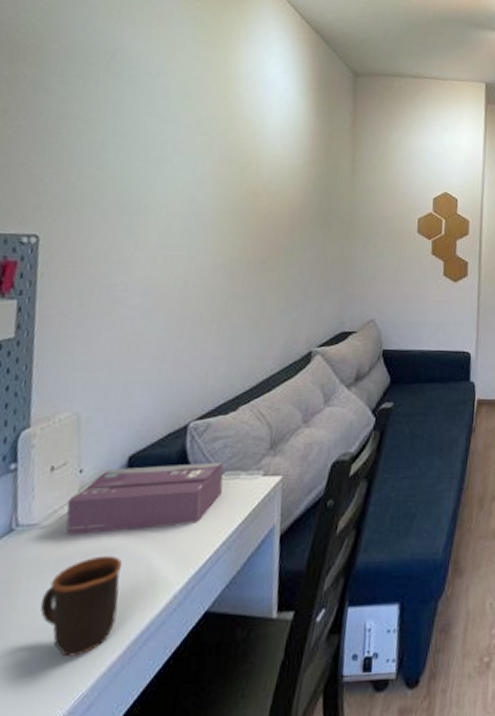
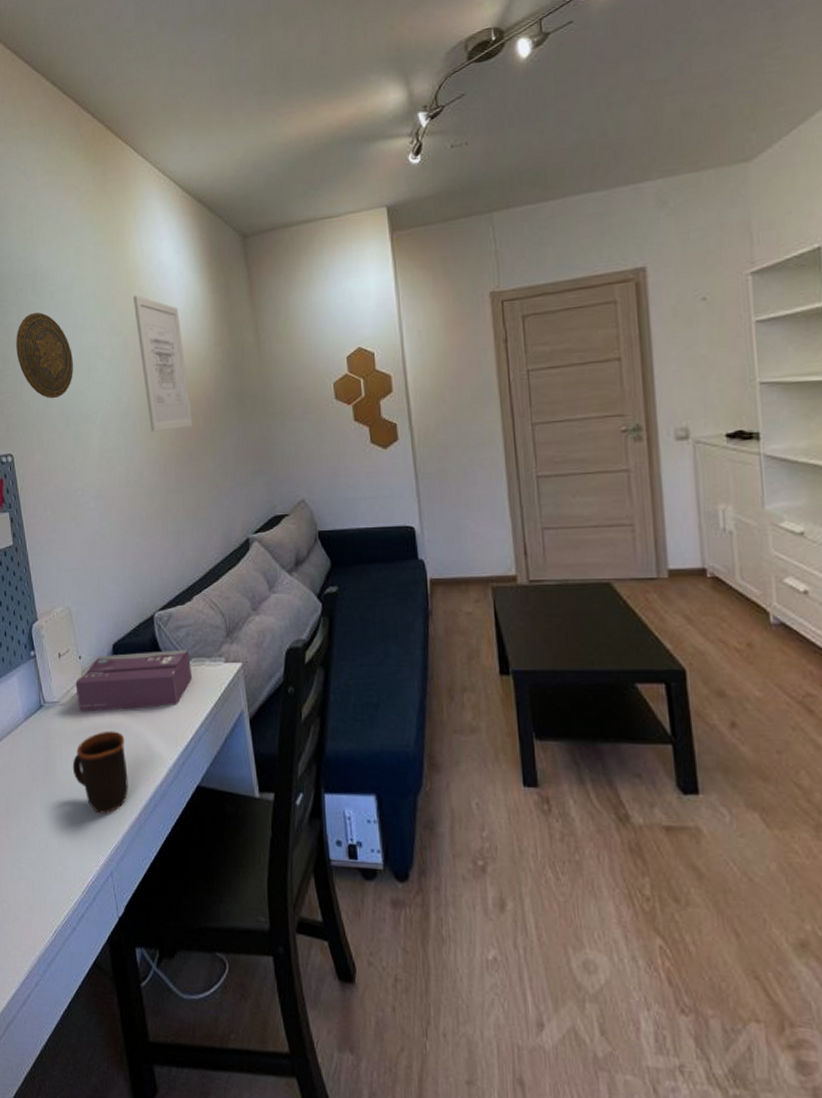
decorative plate: none [70,91,144,184] -> present [16,312,73,399]
wall art: none [223,100,277,237] -> present [132,295,194,432]

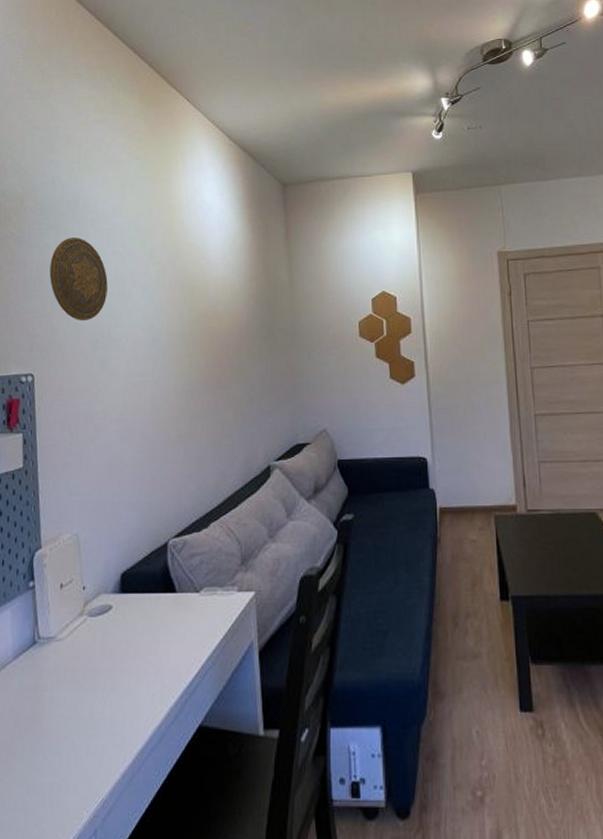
mug: present [72,730,129,814] -> none [62,668,125,763]
tissue box: present [75,649,192,712] -> none [75,578,203,648]
wall art: present [132,295,194,432] -> none [173,229,224,358]

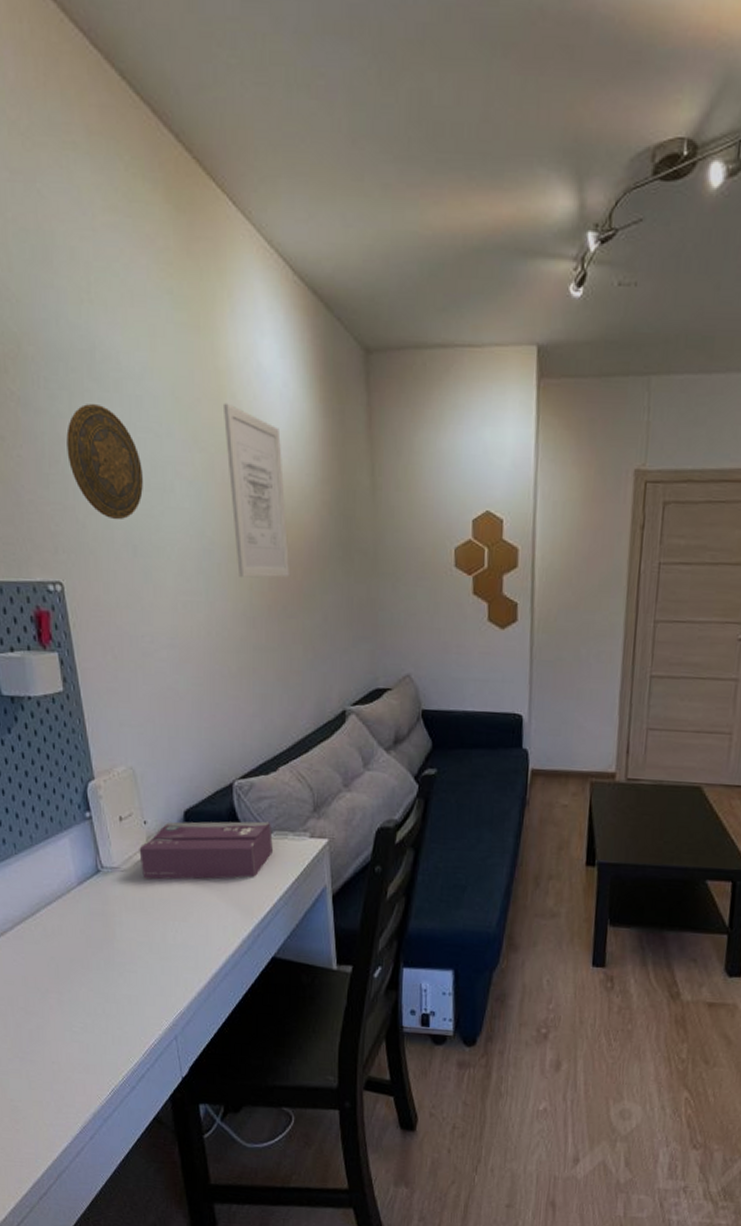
tissue box: none [75,578,203,648] -> present [139,821,273,880]
wall art: none [173,229,224,358] -> present [222,402,291,578]

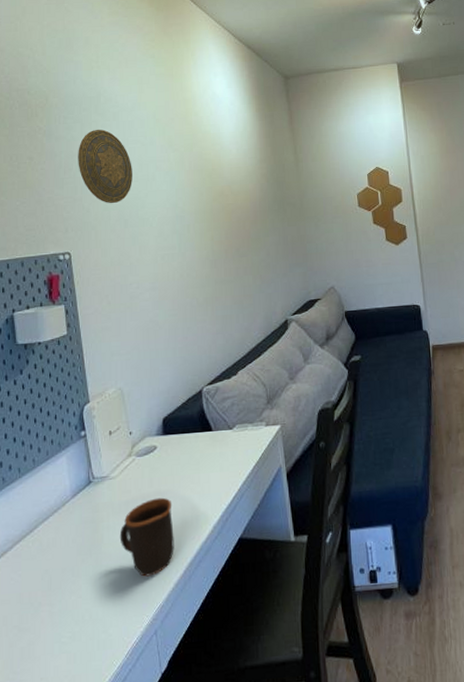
mug: none [134,899,197,981] -> present [119,497,174,577]
tissue box: present [139,821,273,880] -> none [125,417,236,483]
wall art: present [222,402,291,578] -> none [189,119,241,232]

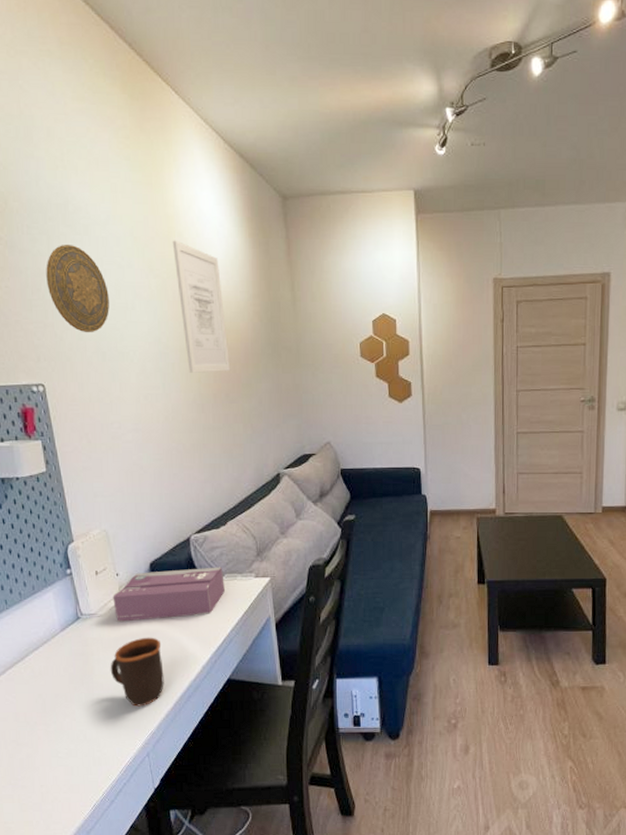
tissue box: none [125,417,236,483] -> present [113,567,225,622]
wall art: none [189,119,241,232] -> present [172,240,231,373]

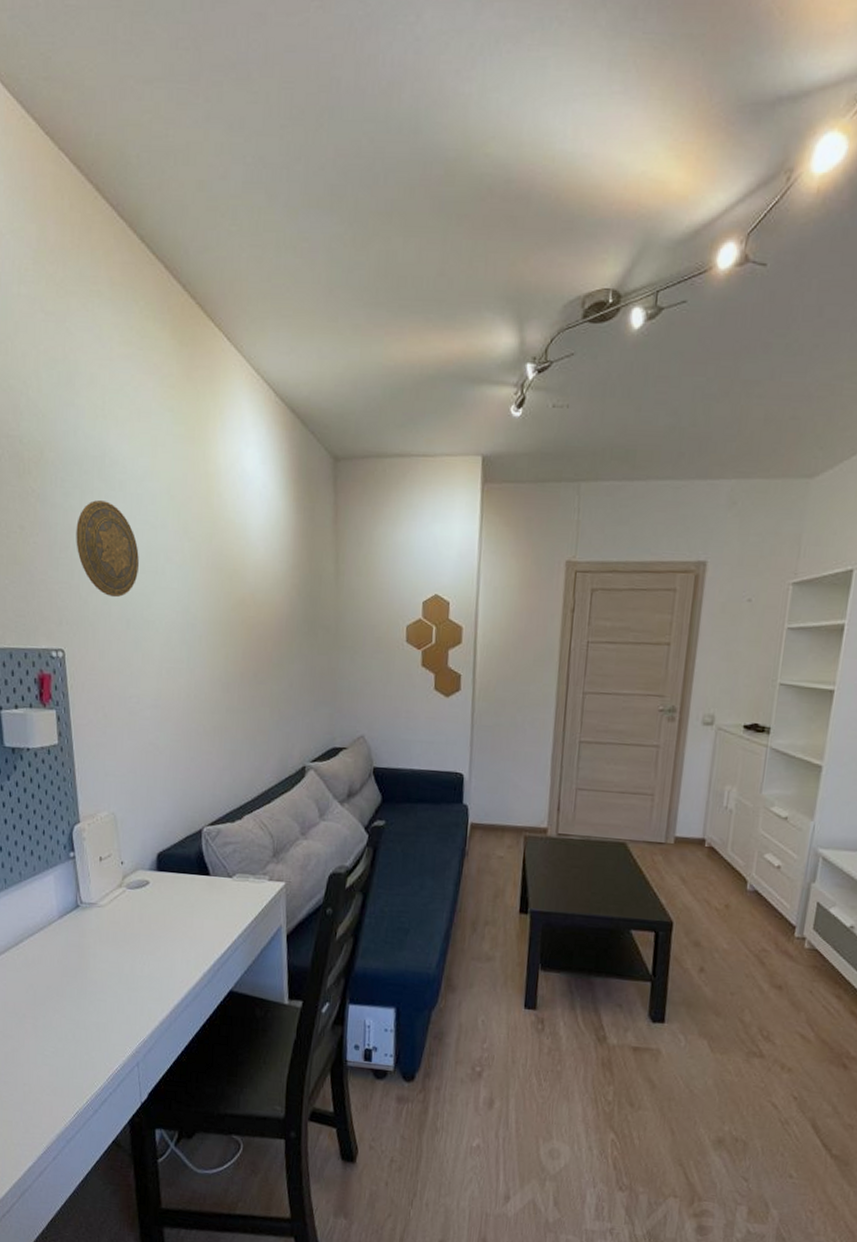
mug: present [110,637,164,707] -> none [106,934,162,1011]
tissue box: present [113,567,225,622] -> none [115,863,235,917]
wall art: present [172,240,231,373] -> none [210,500,262,649]

